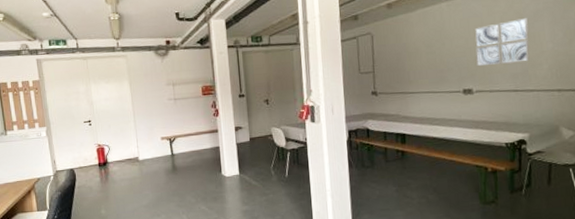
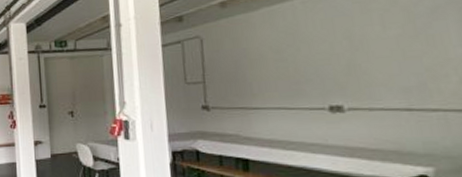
wall art: present [475,17,530,67] -> none [343,15,429,78]

